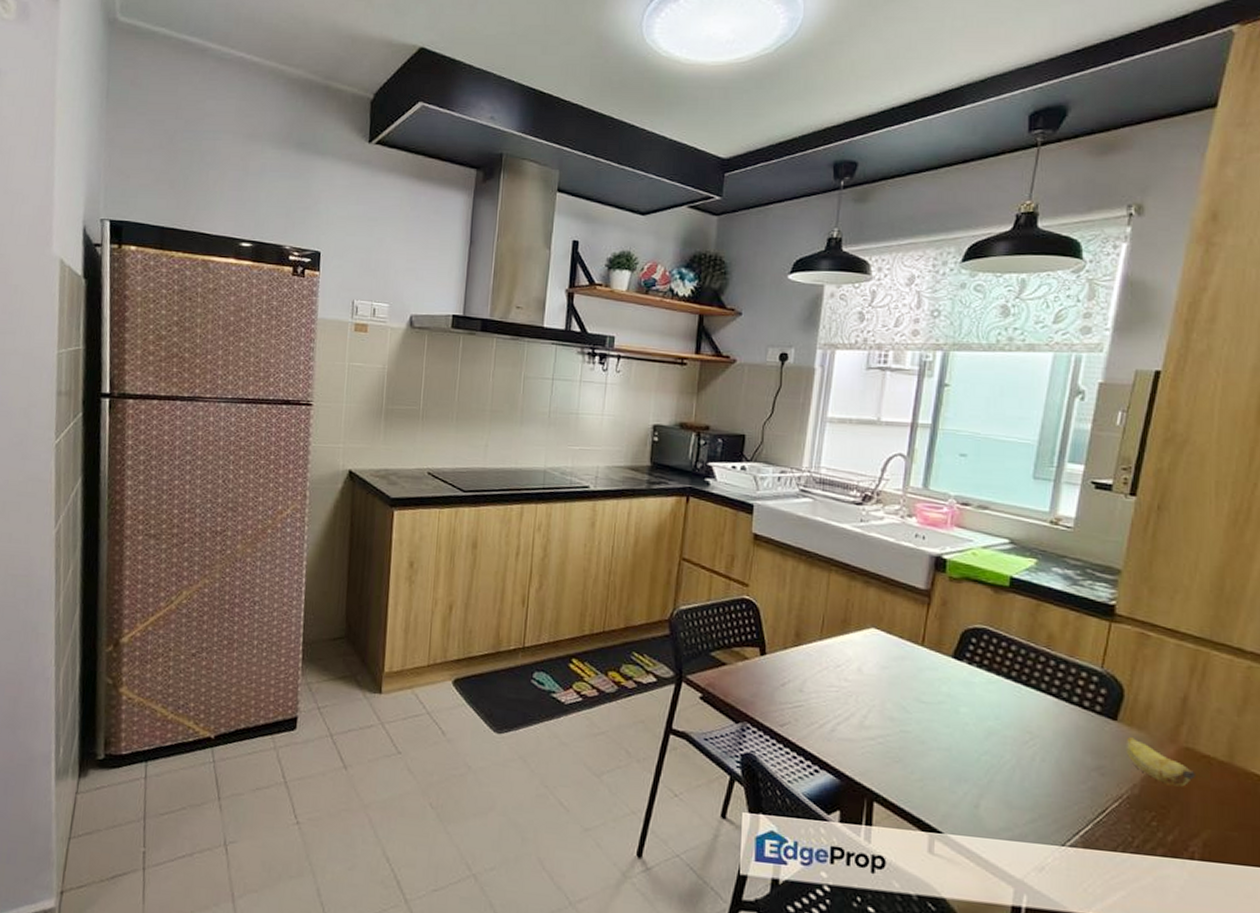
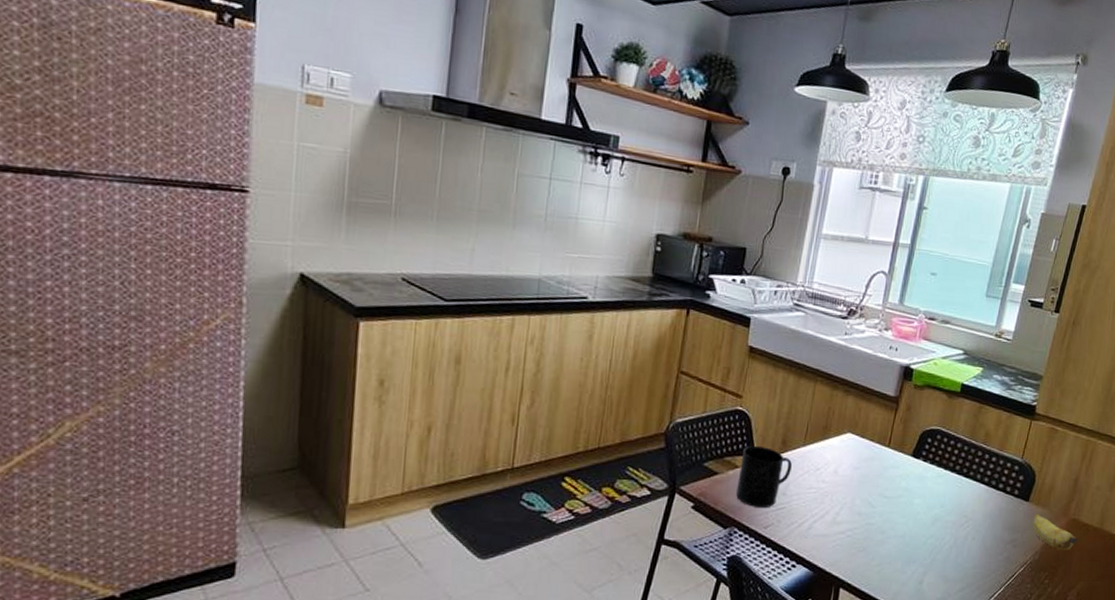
mug: none [747,636,808,705] -> present [736,445,792,509]

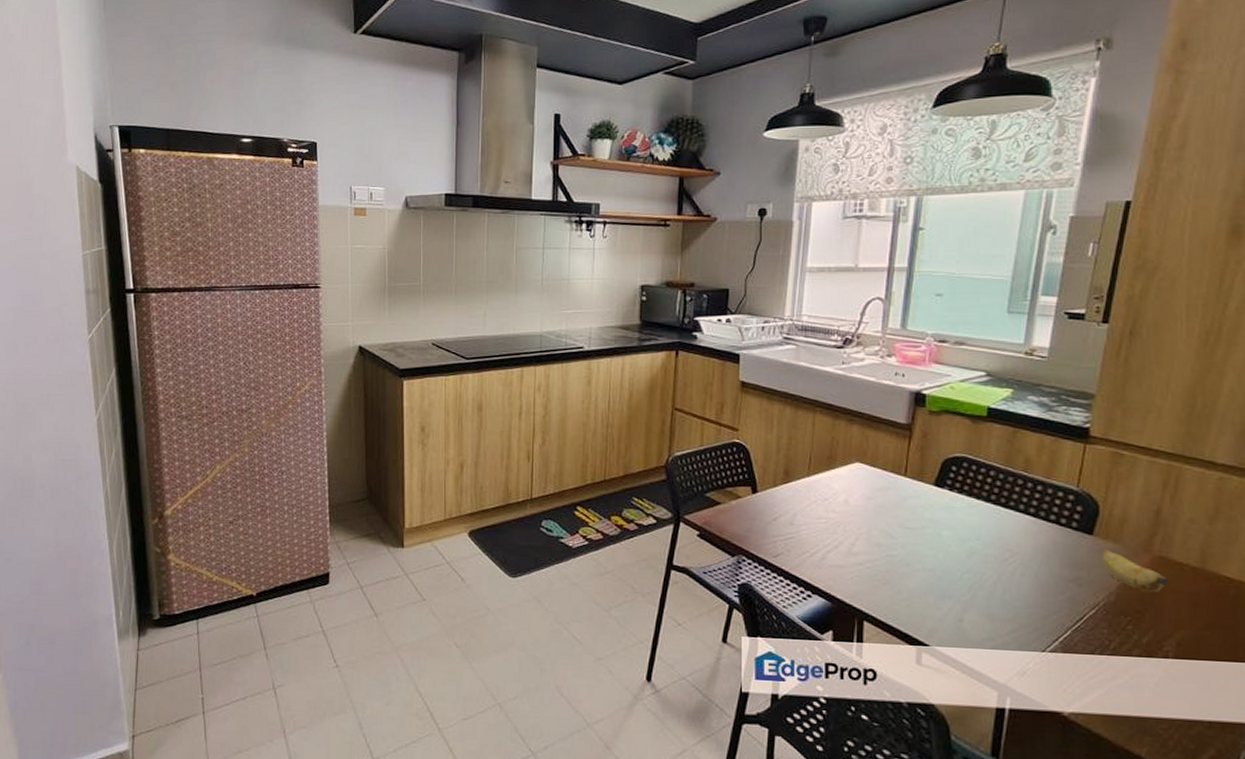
mug: present [736,445,792,509] -> none [741,476,797,538]

